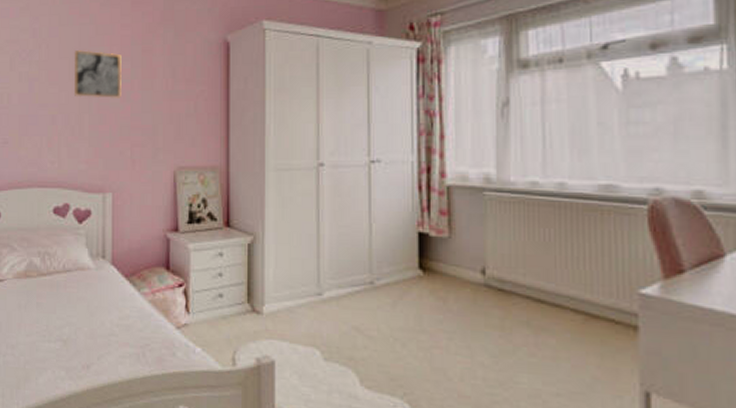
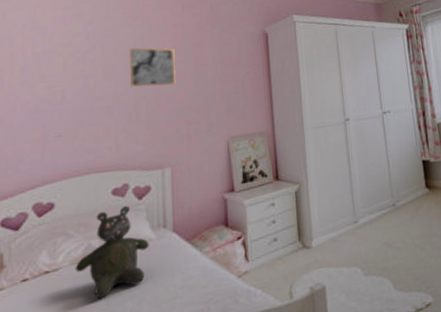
teddy bear: none [18,227,87,319] -> present [75,205,149,299]

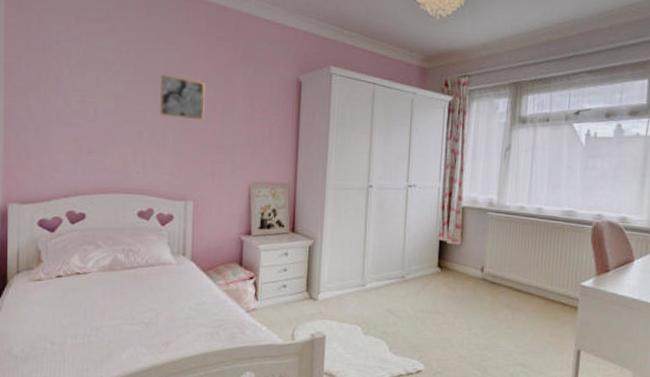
teddy bear: present [75,205,149,299] -> none [102,228,169,306]

